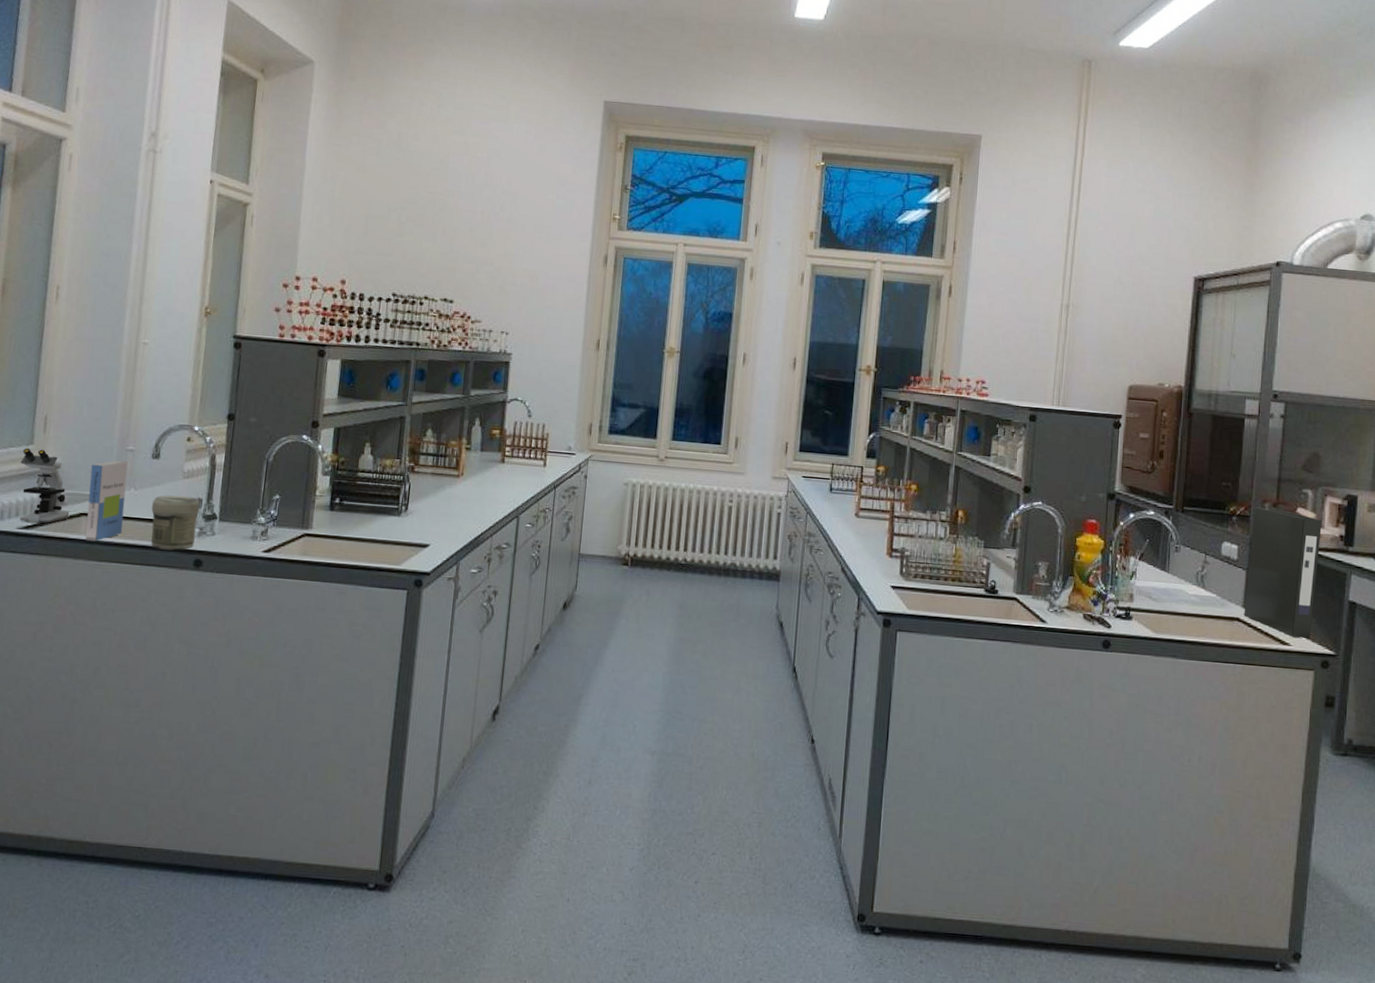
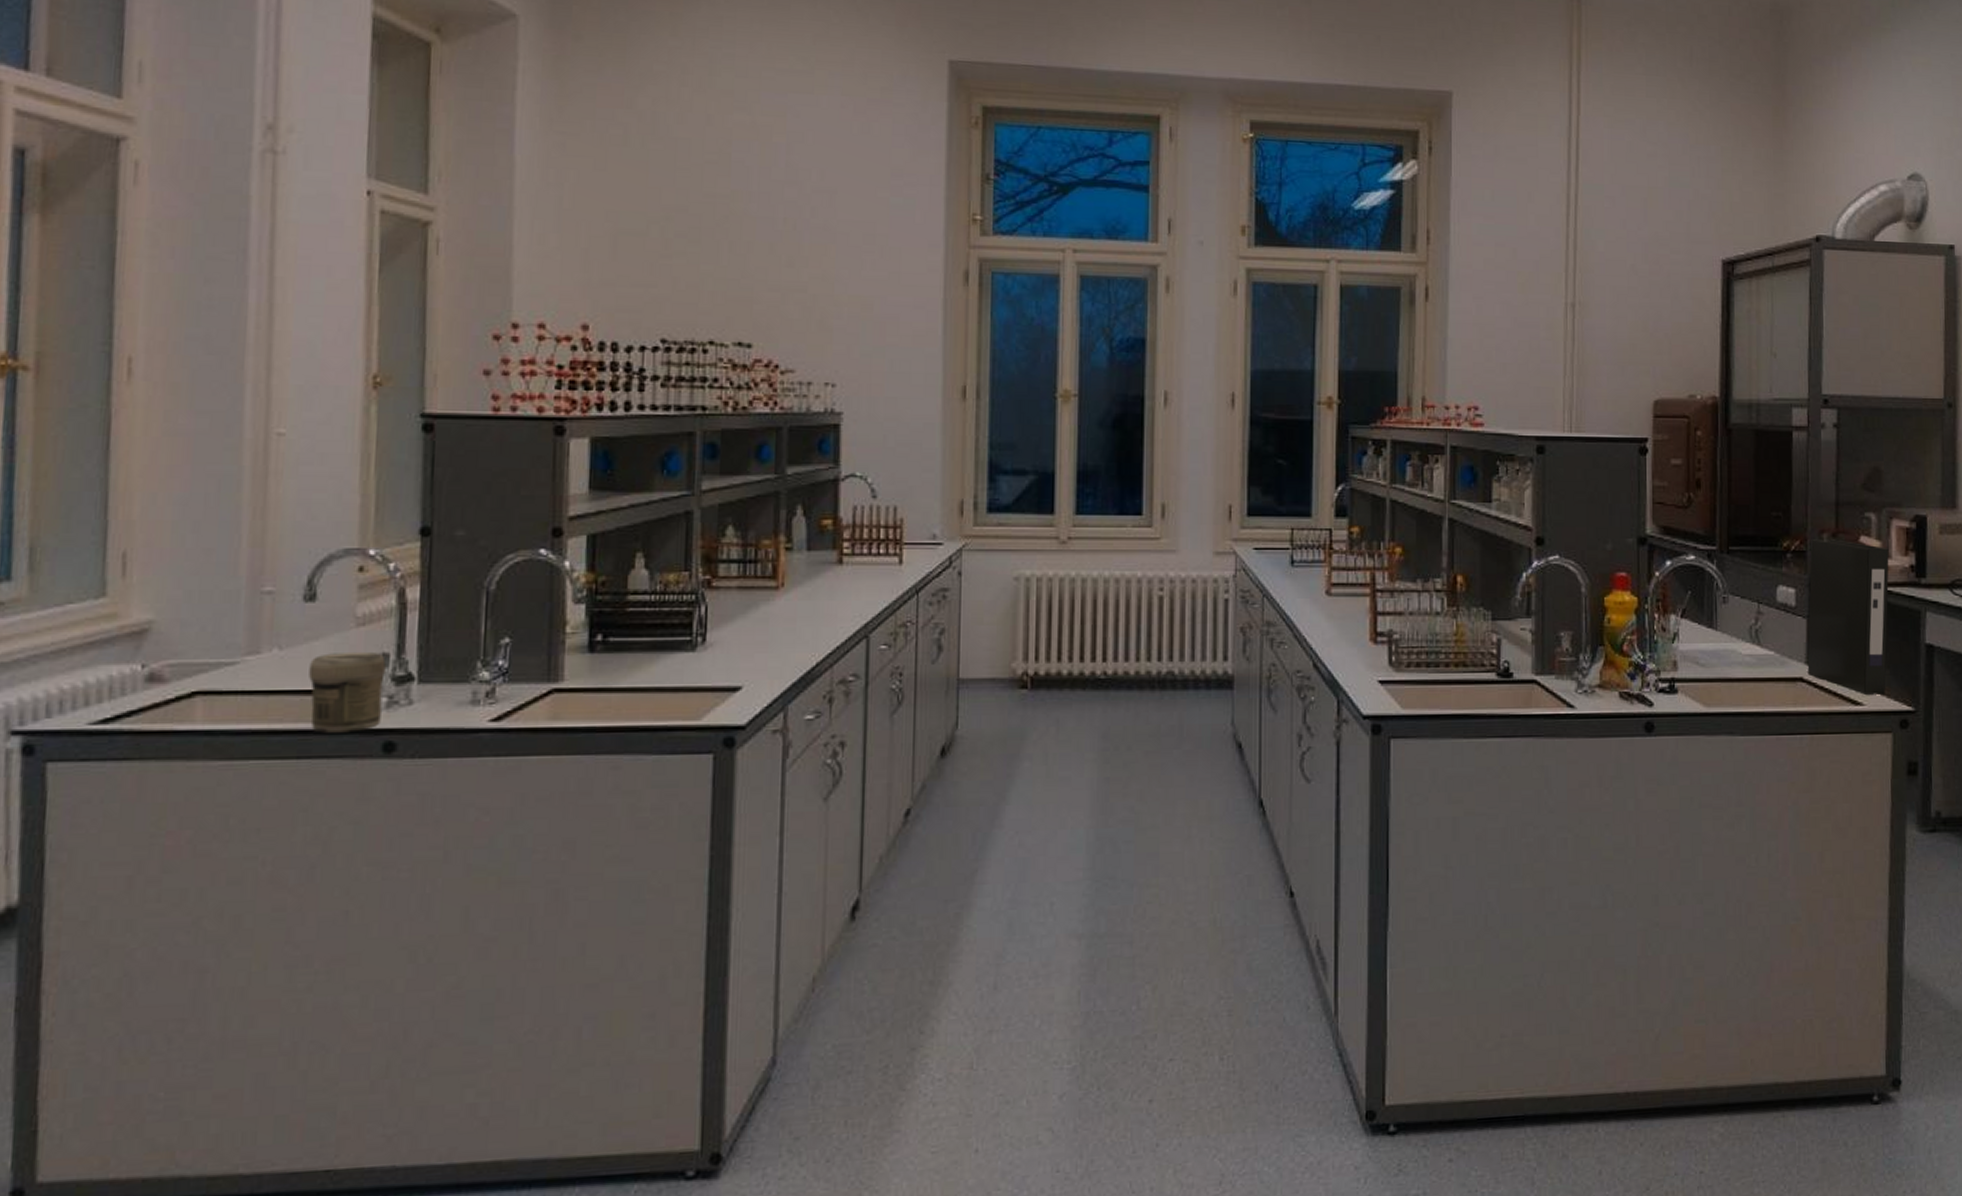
microscope: present [20,448,70,524] -> none [86,602,175,713]
book: present [85,460,128,542] -> none [203,609,266,732]

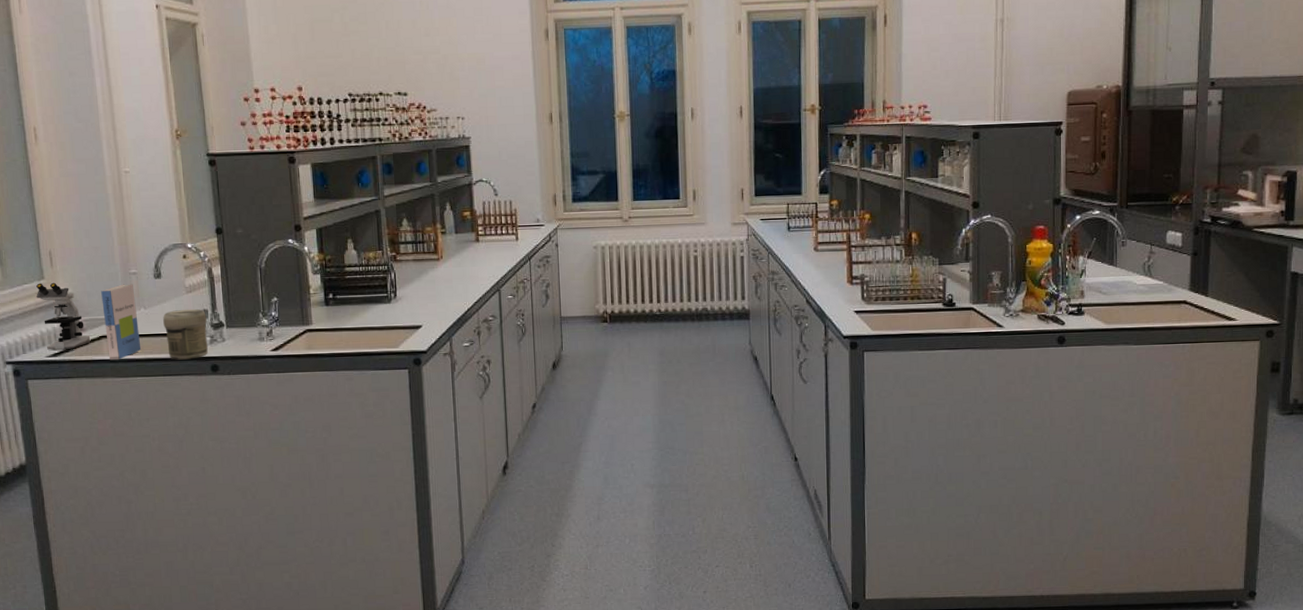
microscope: none [86,602,175,713] -> present [36,282,91,350]
book: none [203,609,266,732] -> present [101,284,142,360]
binder: present [1807,539,1889,695] -> none [1190,193,1263,312]

